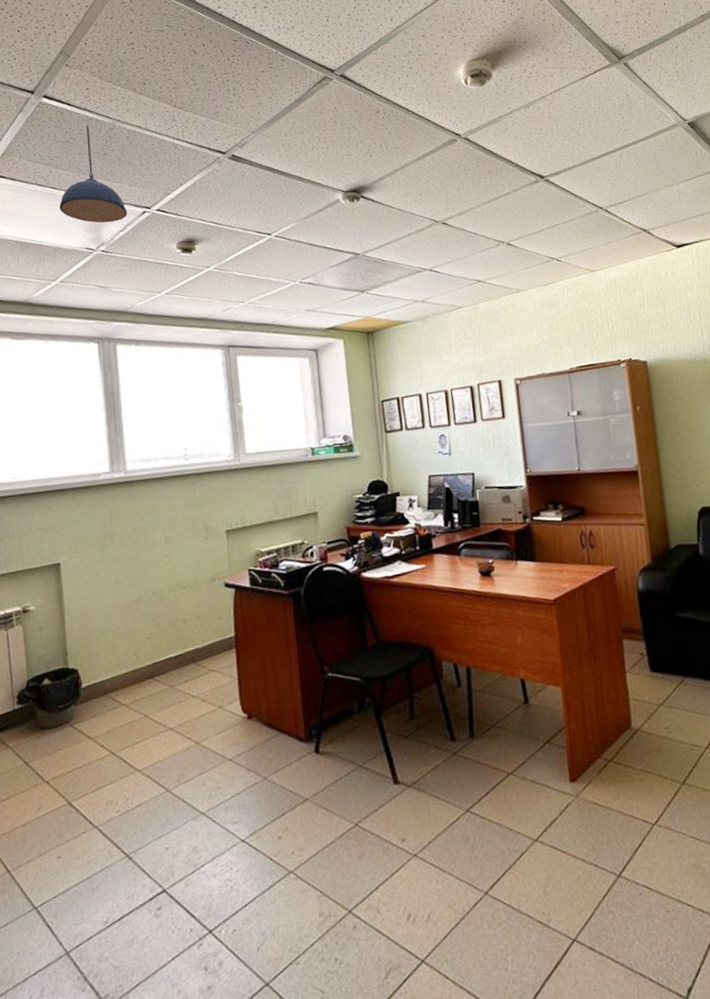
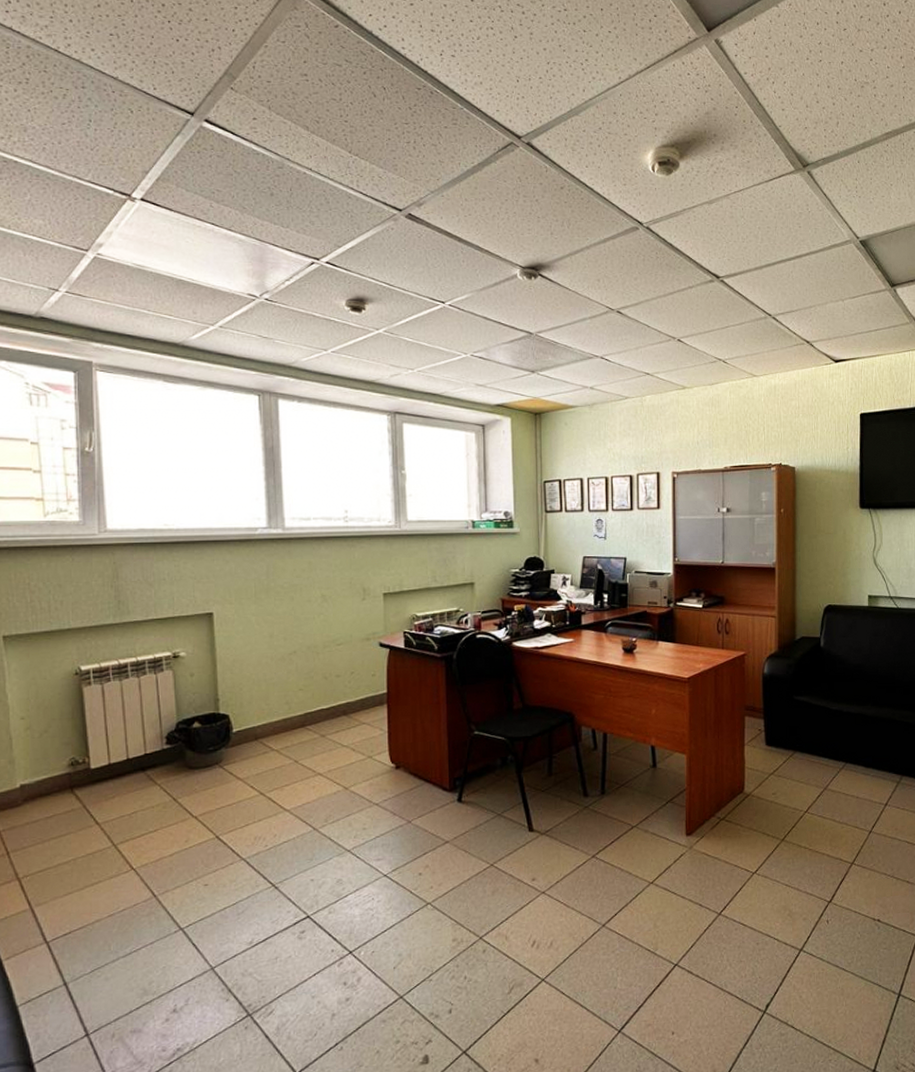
pendant light: present [59,125,127,223] -> none [220,159,294,270]

